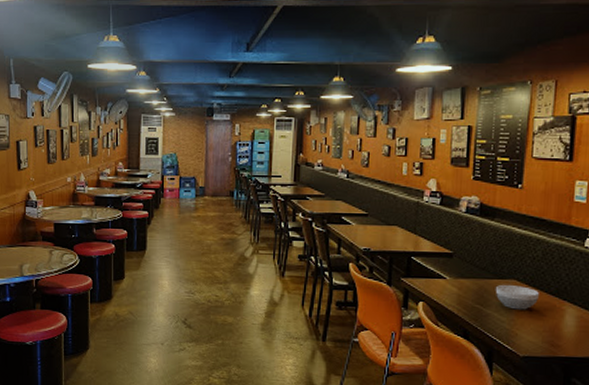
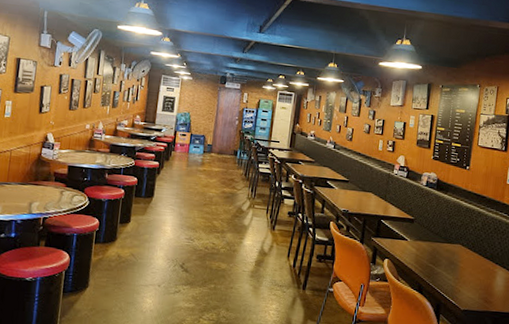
bowl: present [496,284,539,310] -> none [445,248,478,271]

